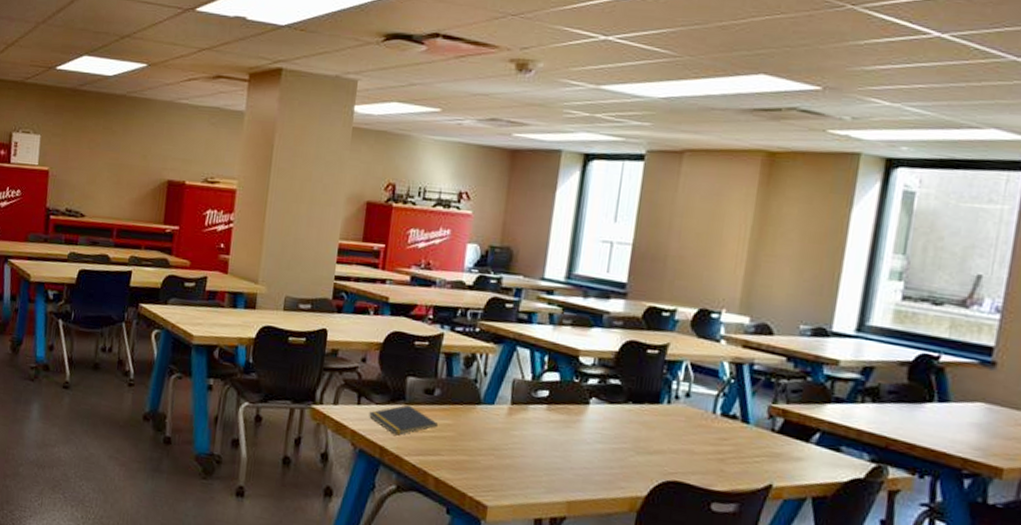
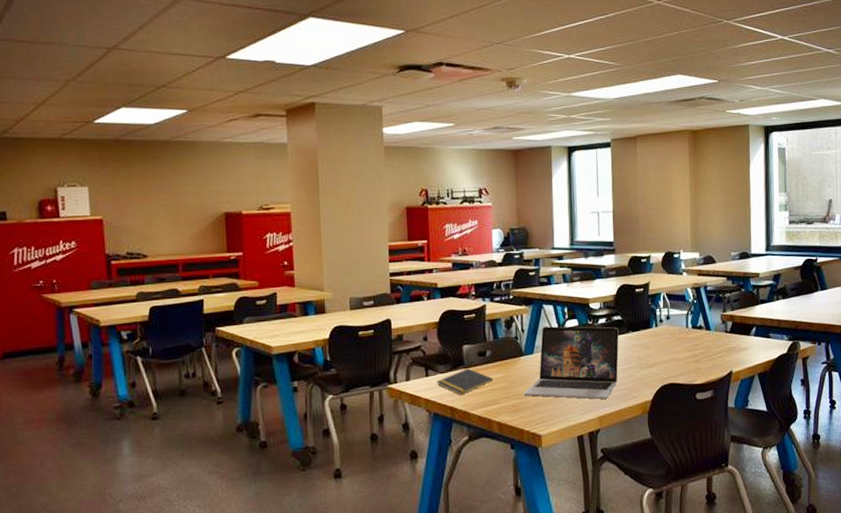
laptop: none [473,374,615,481] -> present [523,326,619,399]

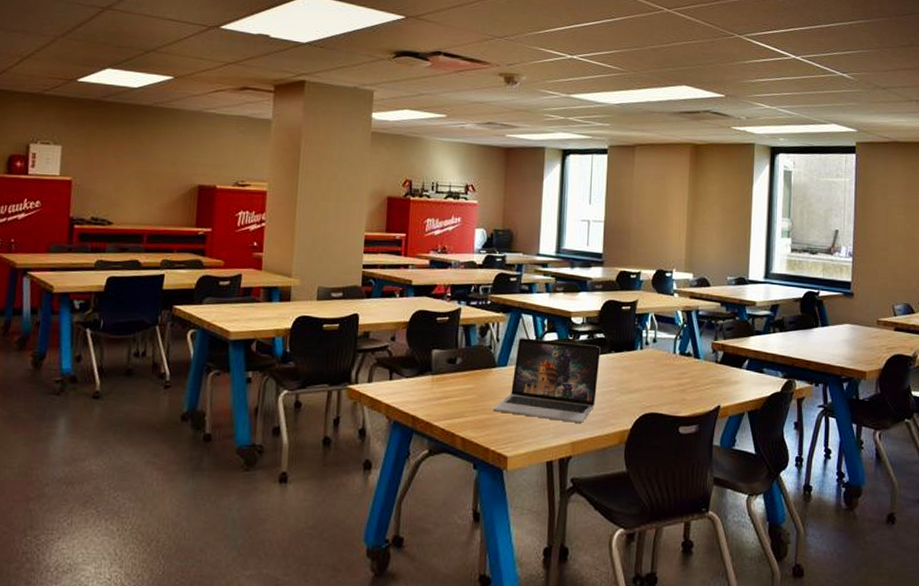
notepad: present [437,368,494,395] -> none [400,375,462,404]

